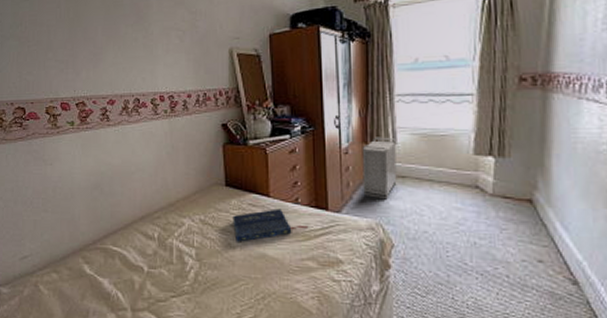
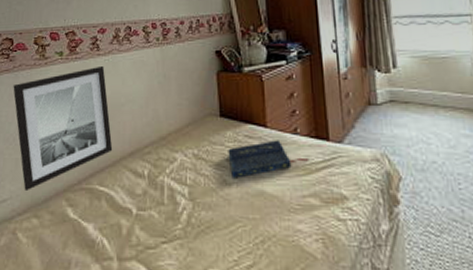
wall art: none [28,135,125,250] -> present [13,65,113,192]
storage bin: present [362,137,397,198] -> none [361,60,400,126]

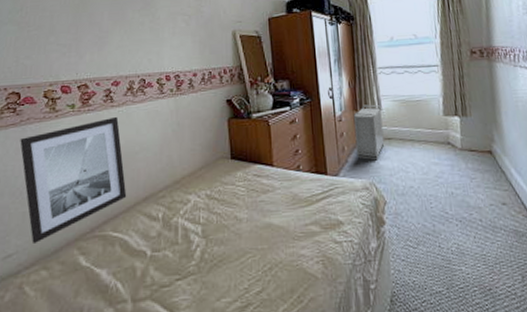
book: present [228,140,309,178] -> none [238,177,311,214]
storage bin: none [361,60,400,126] -> present [353,104,385,160]

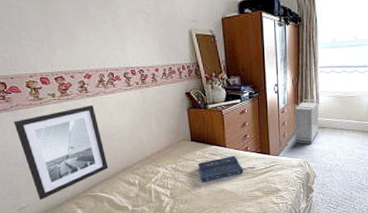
book: none [238,177,311,214] -> present [198,155,256,182]

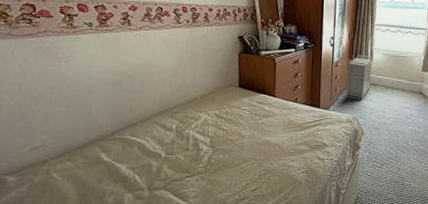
wall art: present [14,104,109,201] -> none [38,39,144,141]
book: present [198,155,256,182] -> none [243,106,304,132]

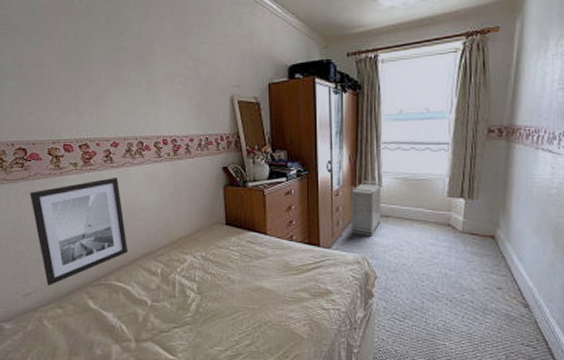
wall art: none [38,39,144,141] -> present [30,177,128,287]

